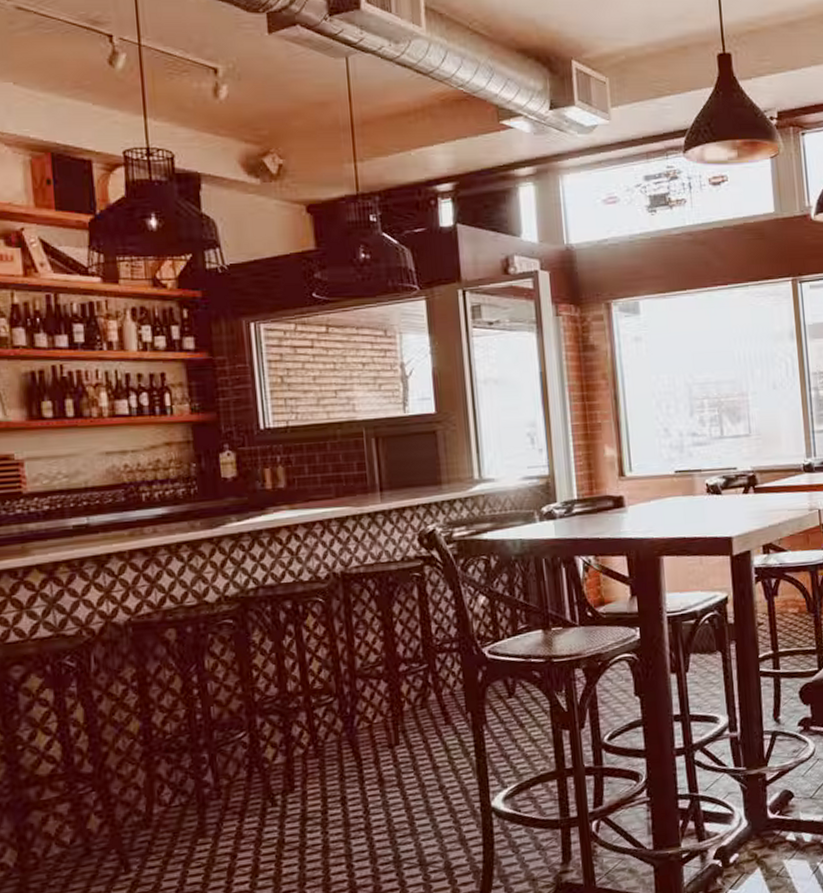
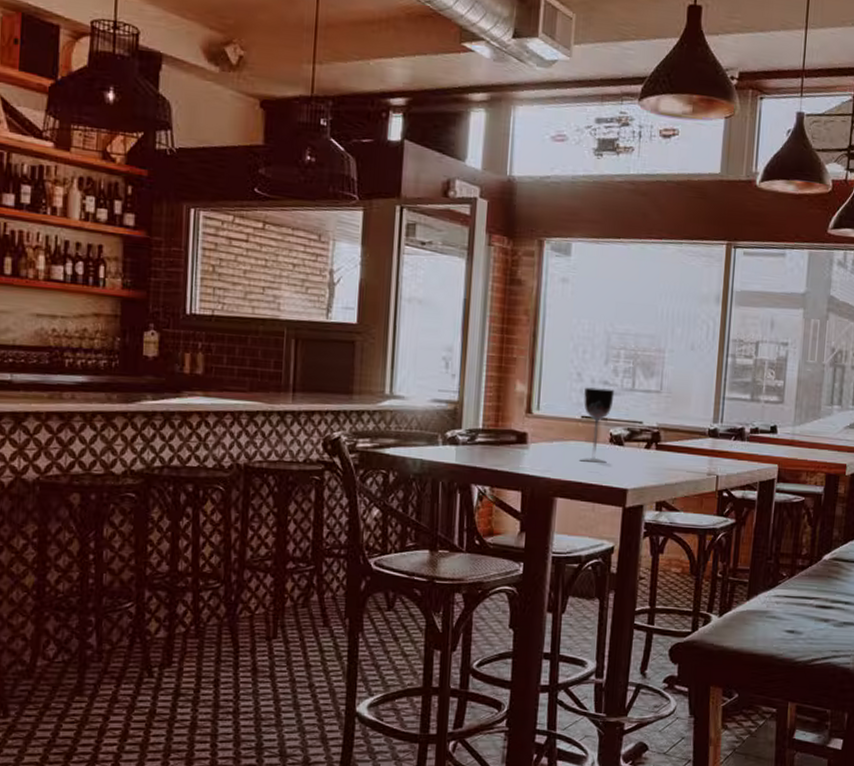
wineglass: none [674,440,708,516] -> present [580,387,615,463]

